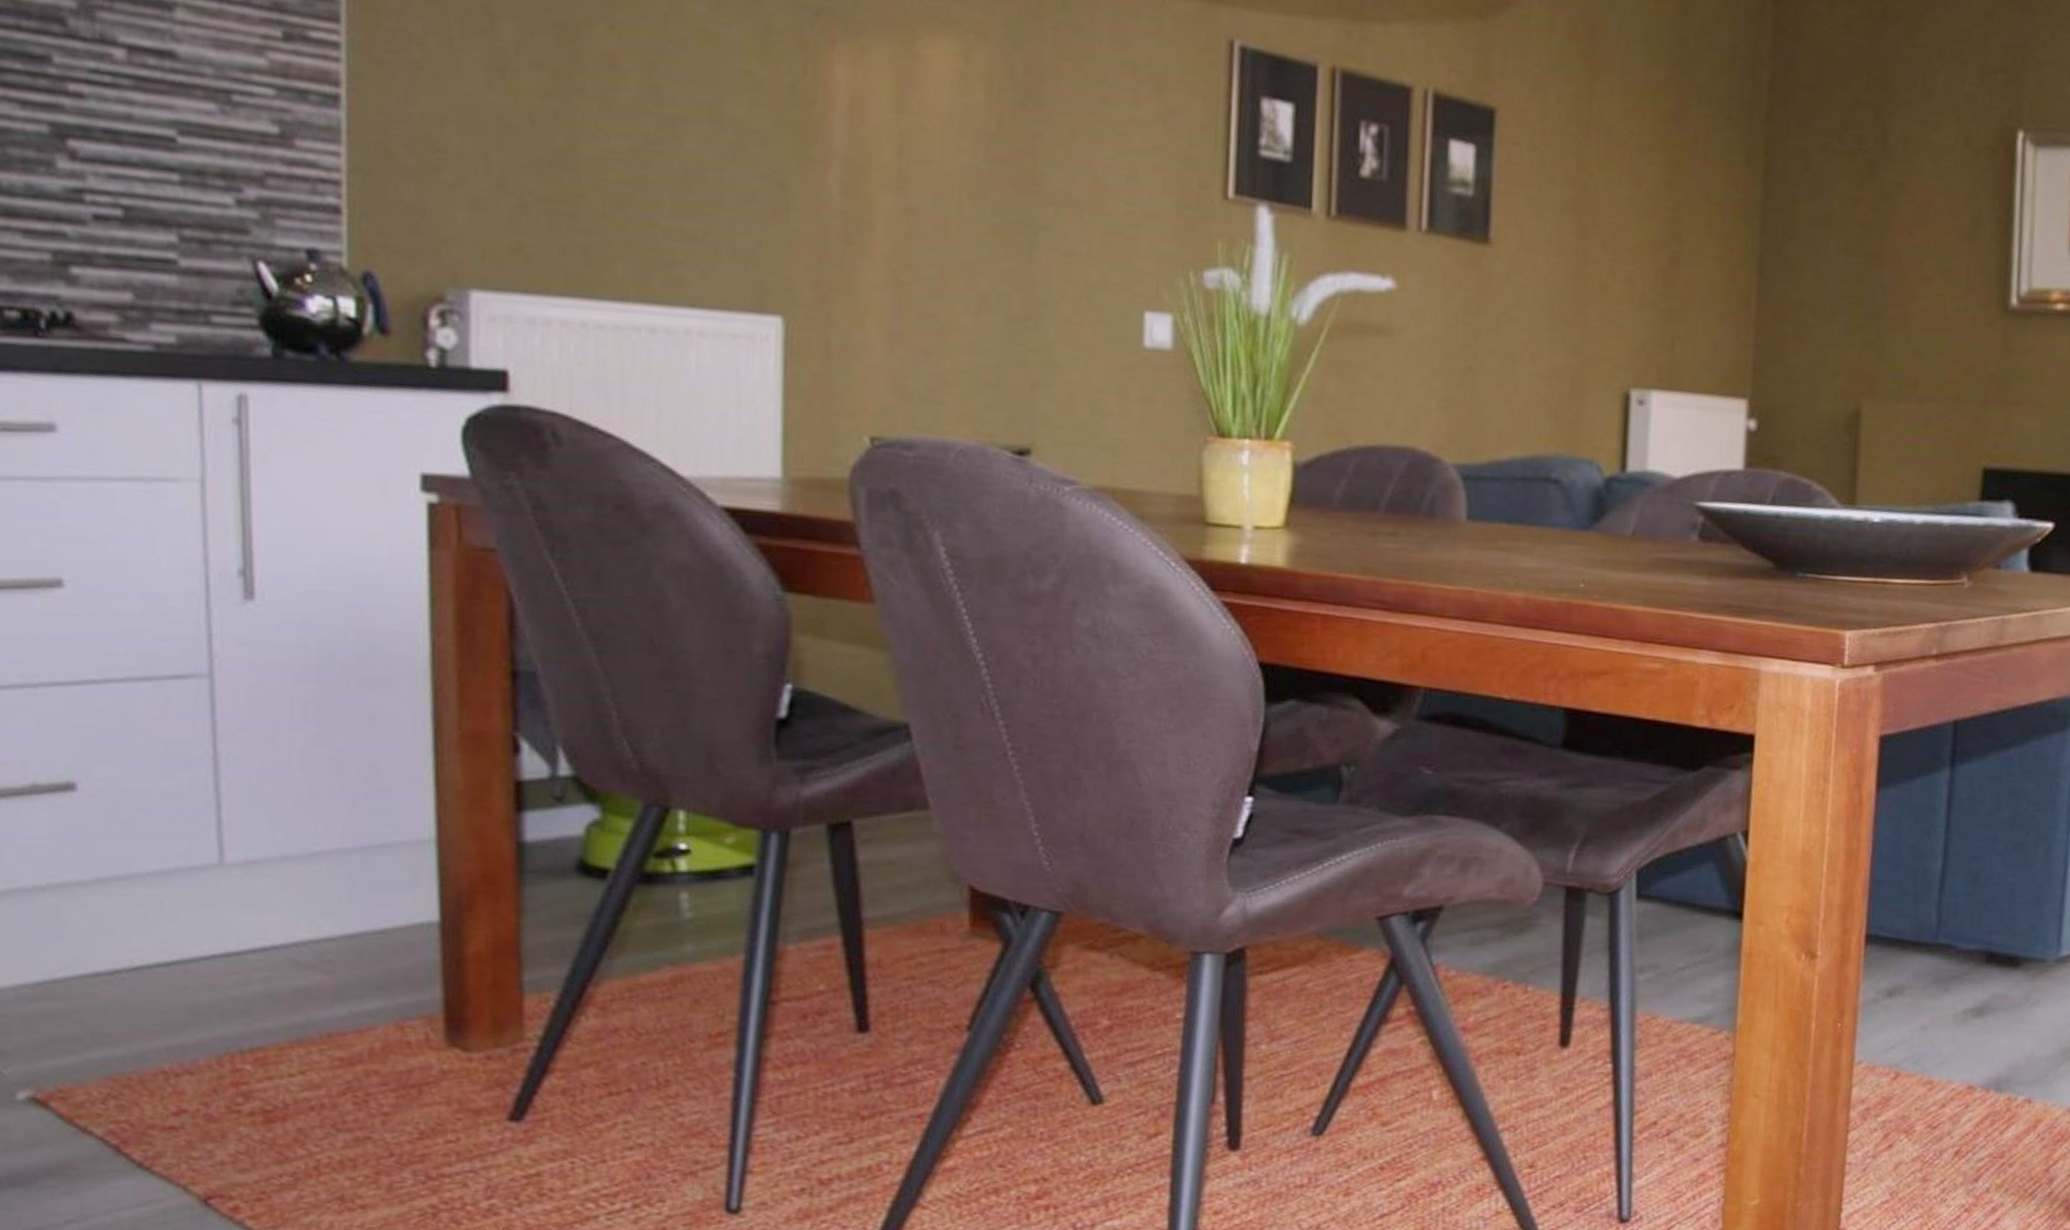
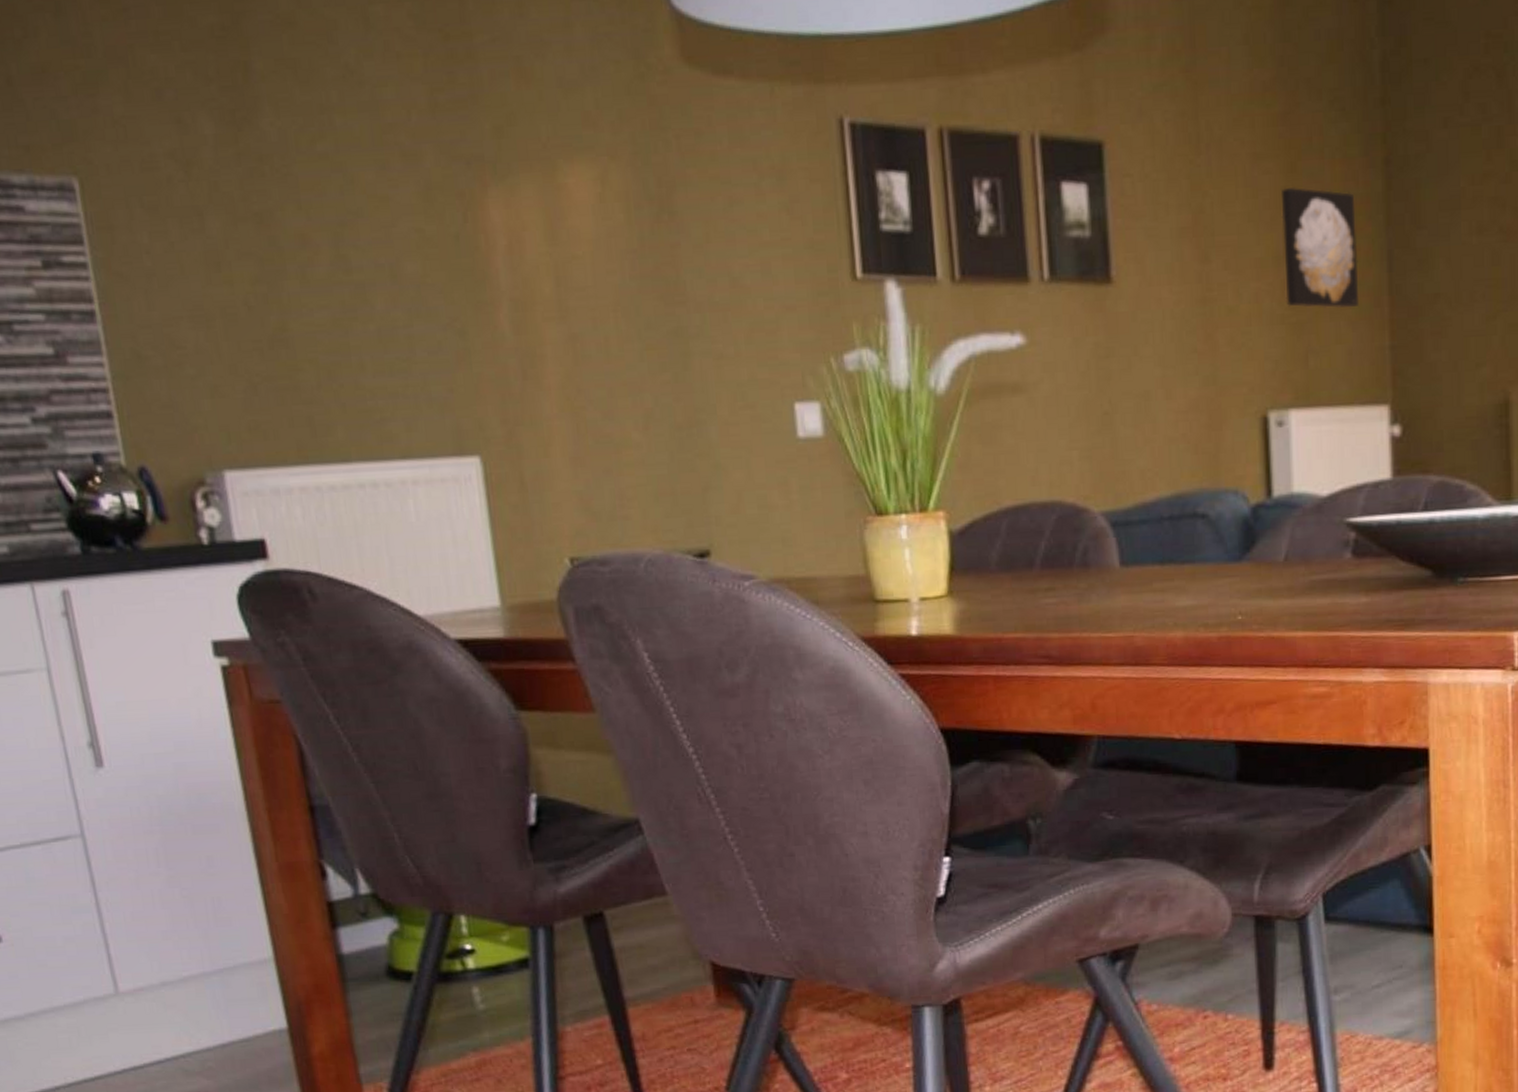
wall art: none [1658,181,1733,303] -> present [1281,186,1358,308]

